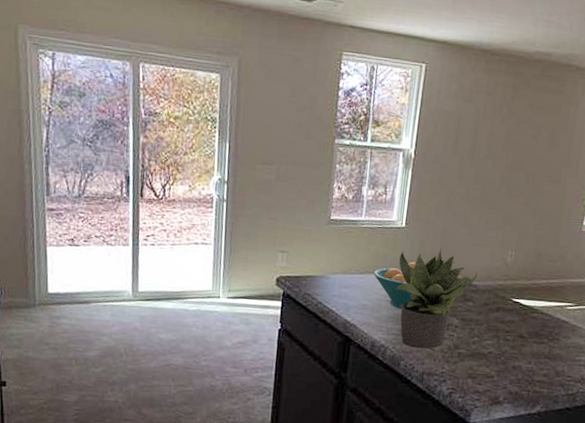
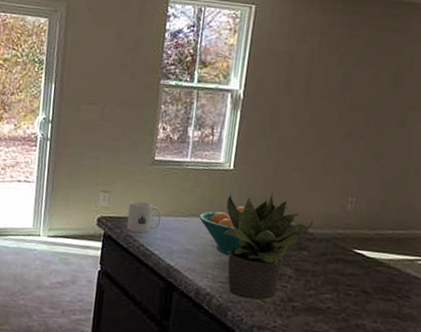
mug: none [305,260,338,291] -> present [126,201,162,233]

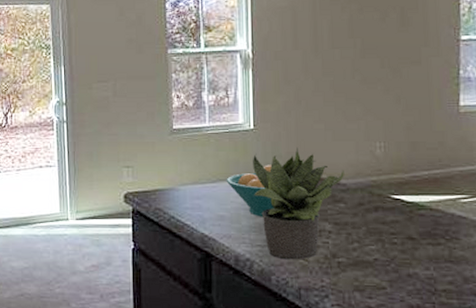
mug: present [126,201,162,233] -> none [154,173,189,204]

